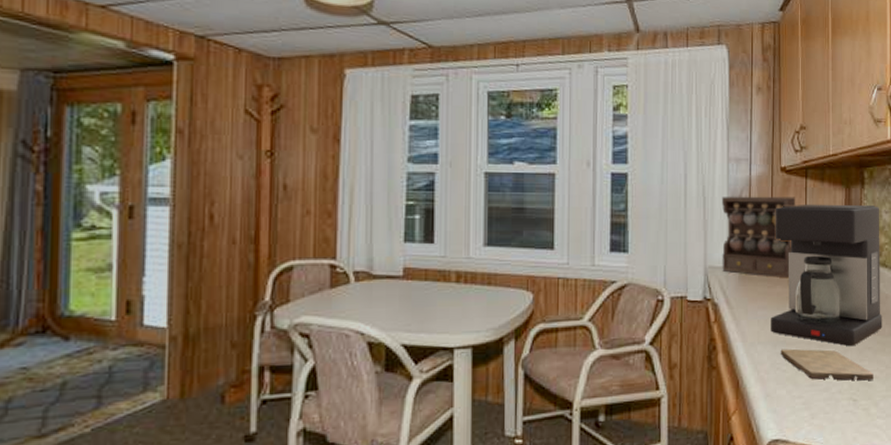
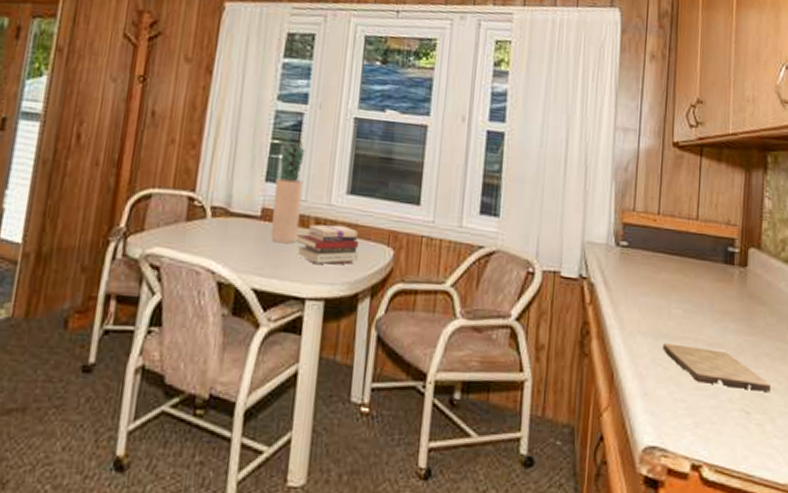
vase: none [414,199,441,299] -> present [271,140,305,244]
books: none [439,276,500,314] -> present [296,224,360,265]
spice rack: present [721,196,796,279] -> none [601,167,689,265]
coffee maker: present [771,204,882,347] -> none [653,184,784,350]

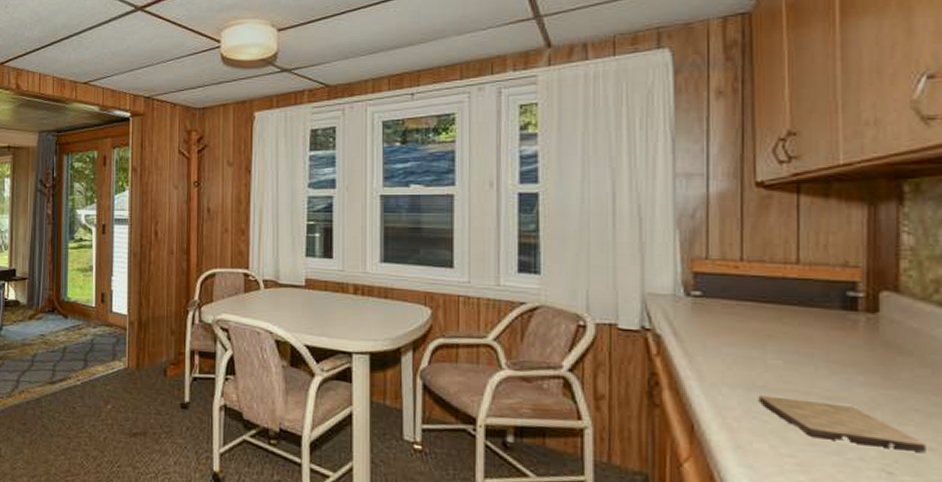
vase: present [271,140,305,244] -> none [315,220,339,308]
books: present [296,224,360,265] -> none [338,289,397,323]

